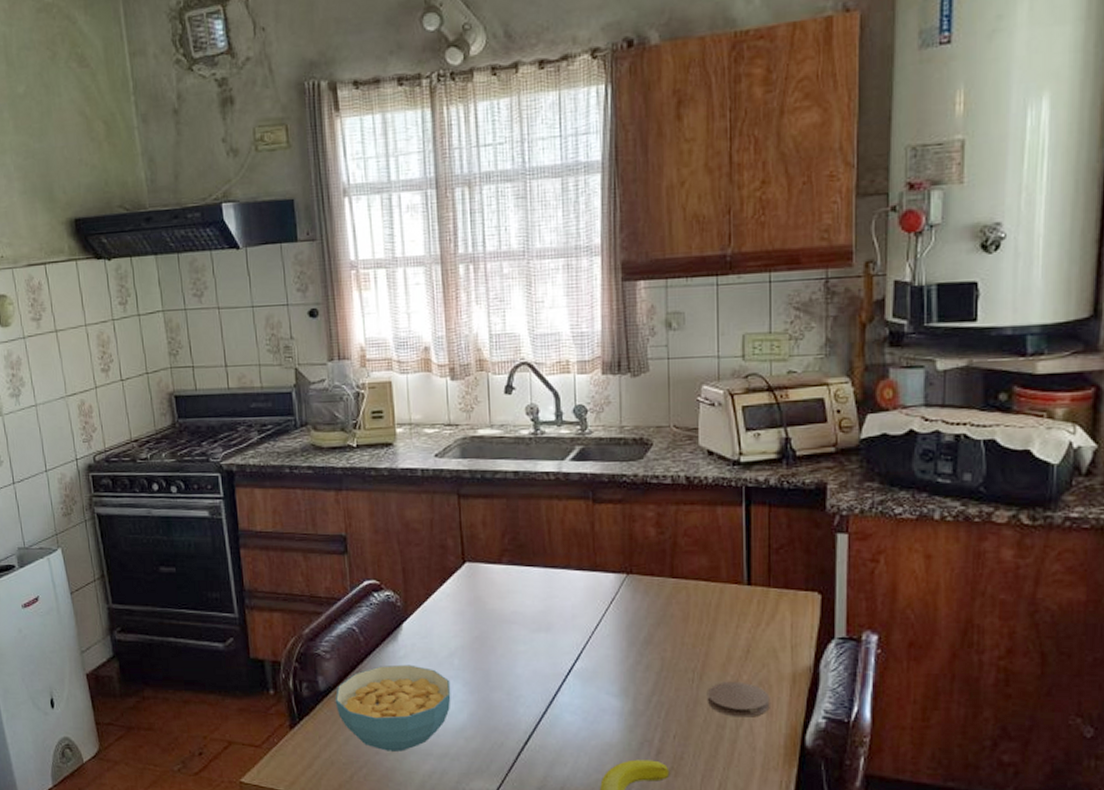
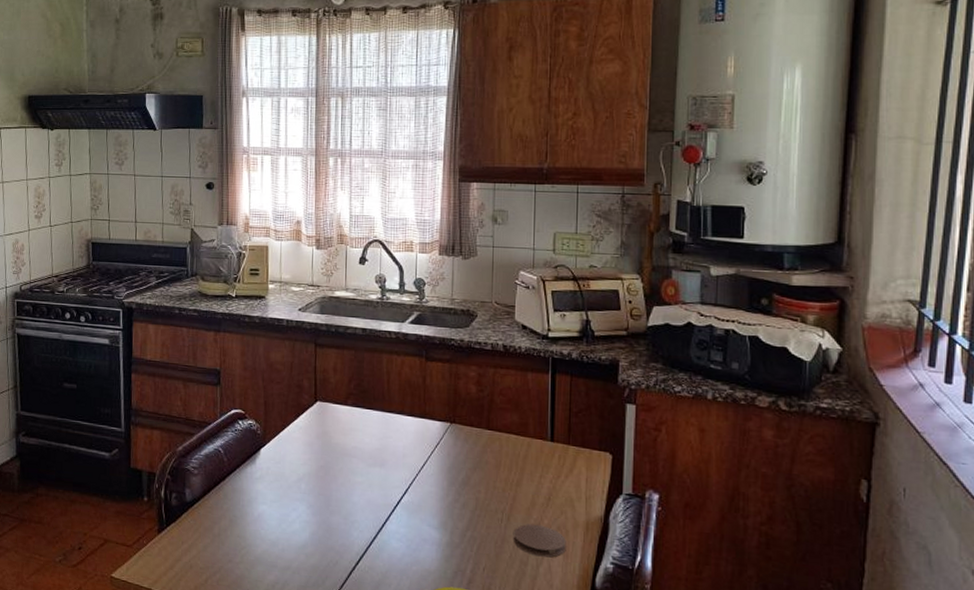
cereal bowl: present [335,664,451,752] -> none [198,484,297,562]

